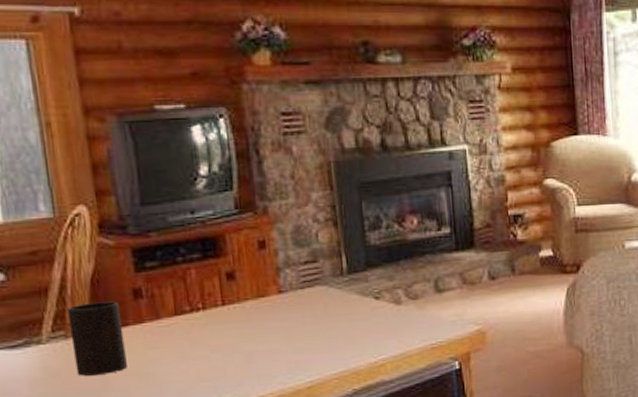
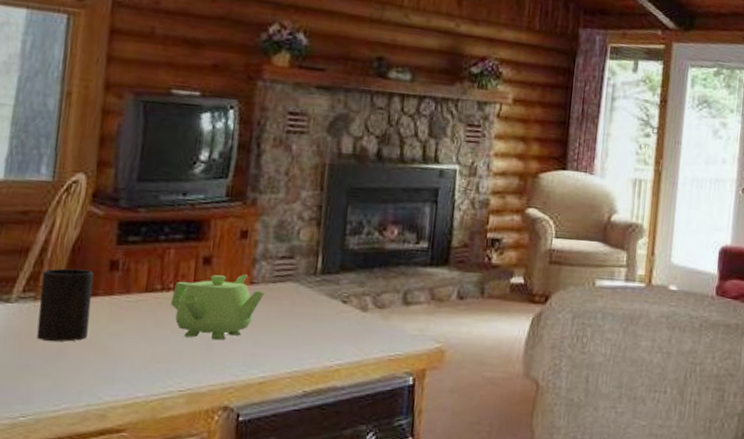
teapot: none [203,284,296,354] -> present [171,274,266,341]

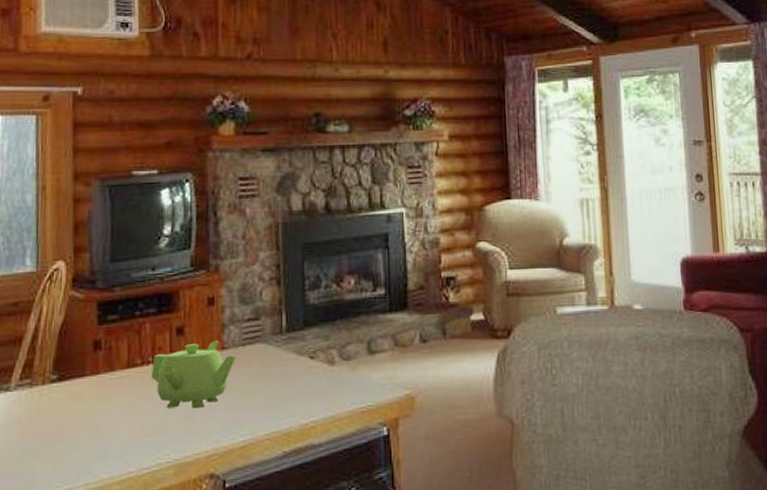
cup: present [36,268,94,342] -> none [35,352,81,425]

